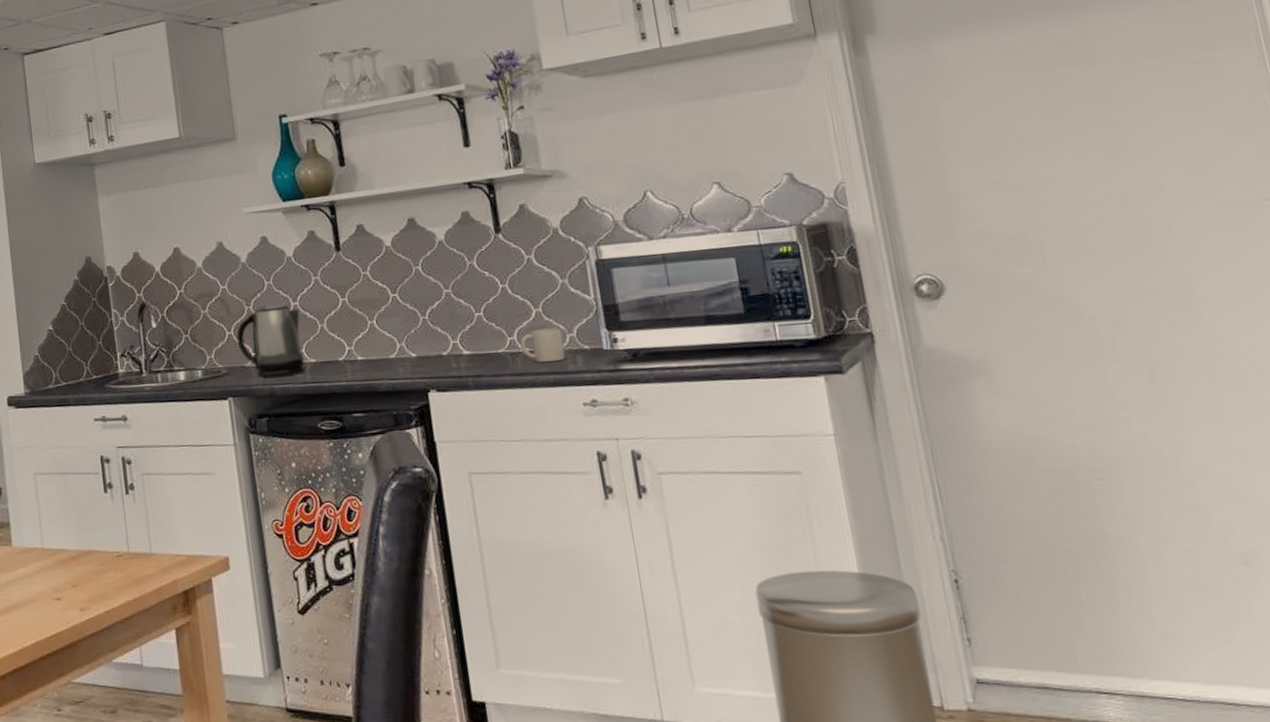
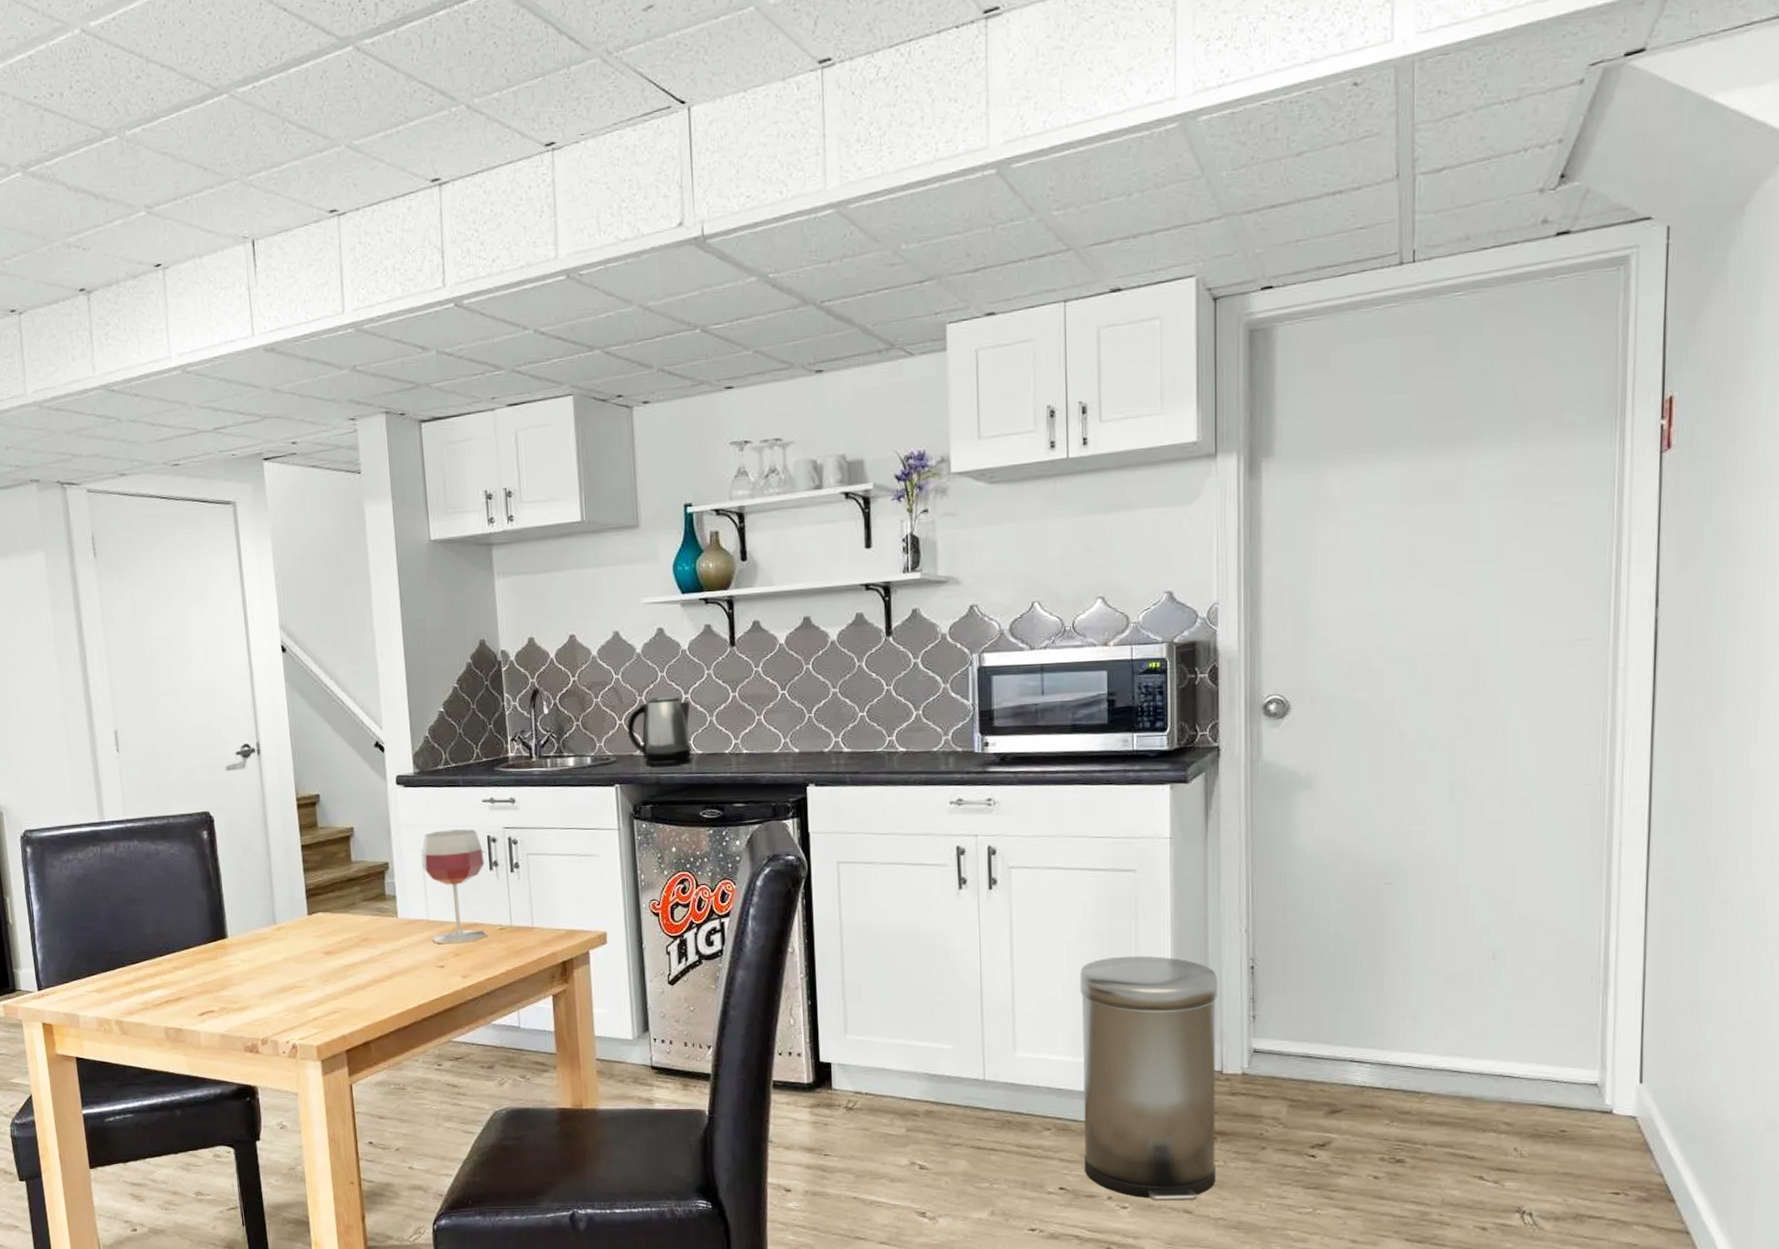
wineglass: none [34,449,104,574] -> present [421,829,487,944]
cup: present [520,327,566,363] -> none [897,730,939,763]

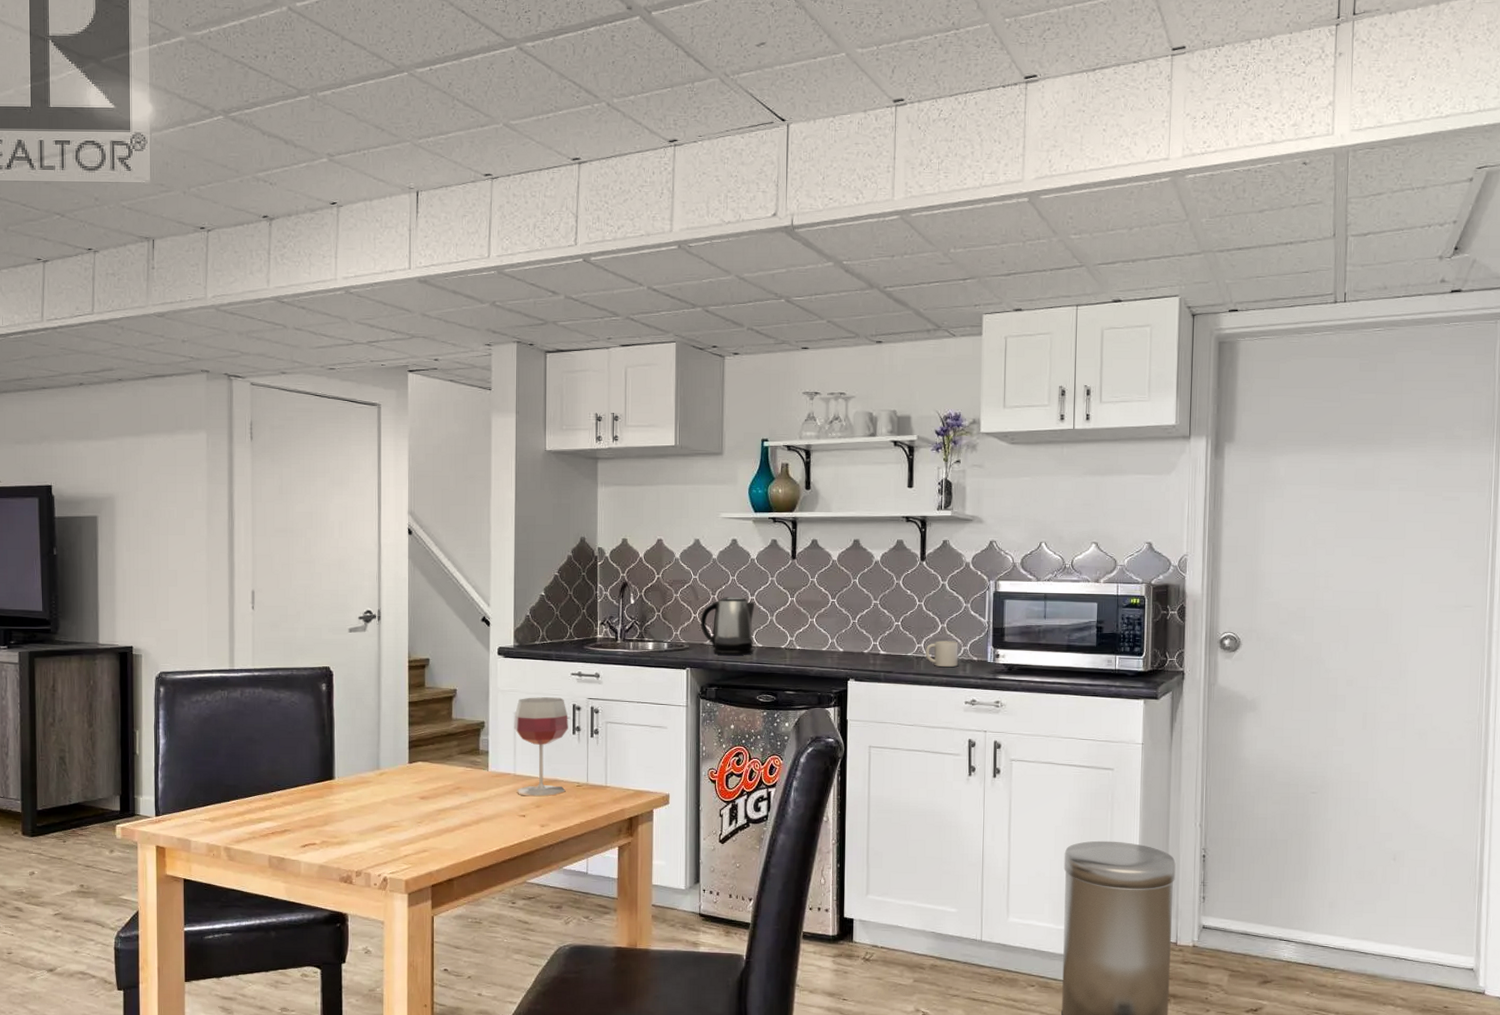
cup: none [897,730,939,763] -> present [925,641,958,668]

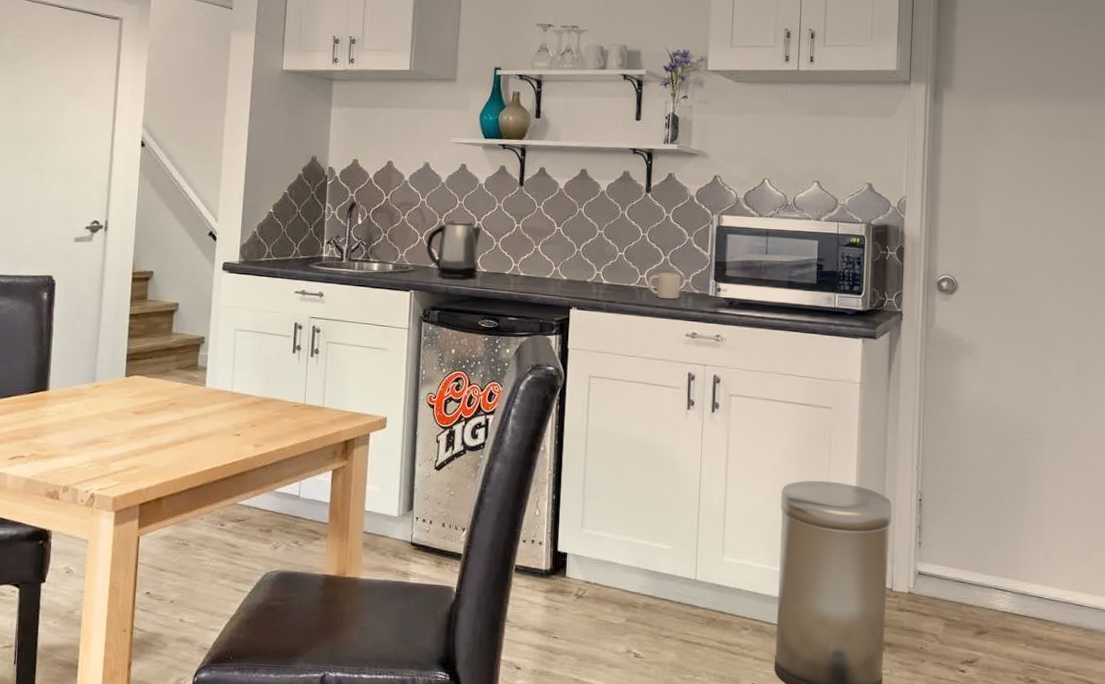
wineglass: present [514,697,568,797] -> none [233,314,290,416]

